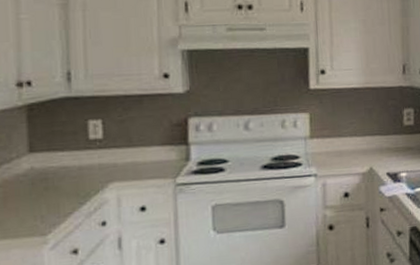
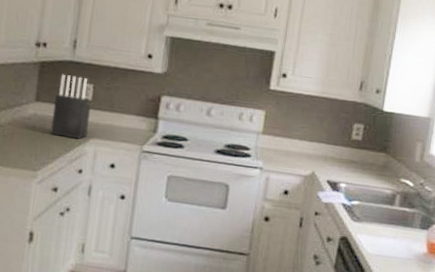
knife block: none [54,113,106,189] -> present [50,74,91,140]

